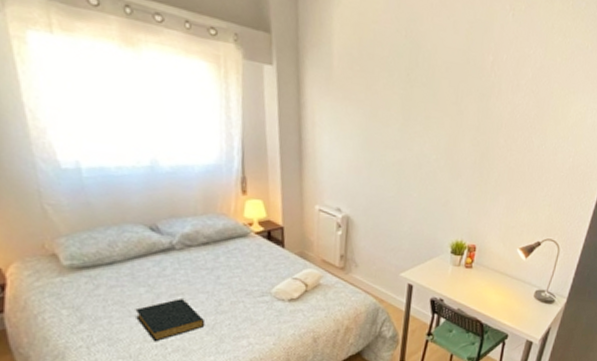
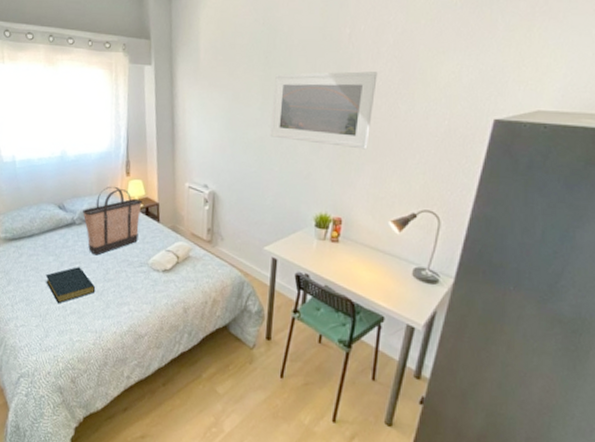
shopping bag: none [184,205,263,285] -> present [83,186,143,256]
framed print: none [409,94,516,180] -> present [270,71,378,150]

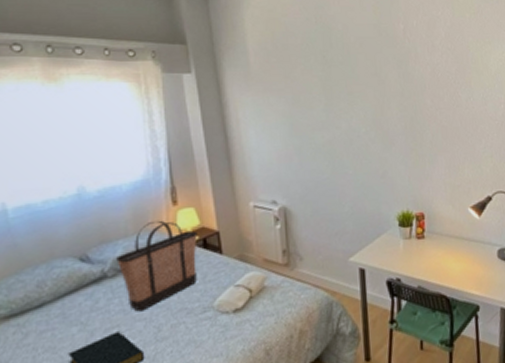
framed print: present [270,71,378,150] -> none [336,64,438,141]

